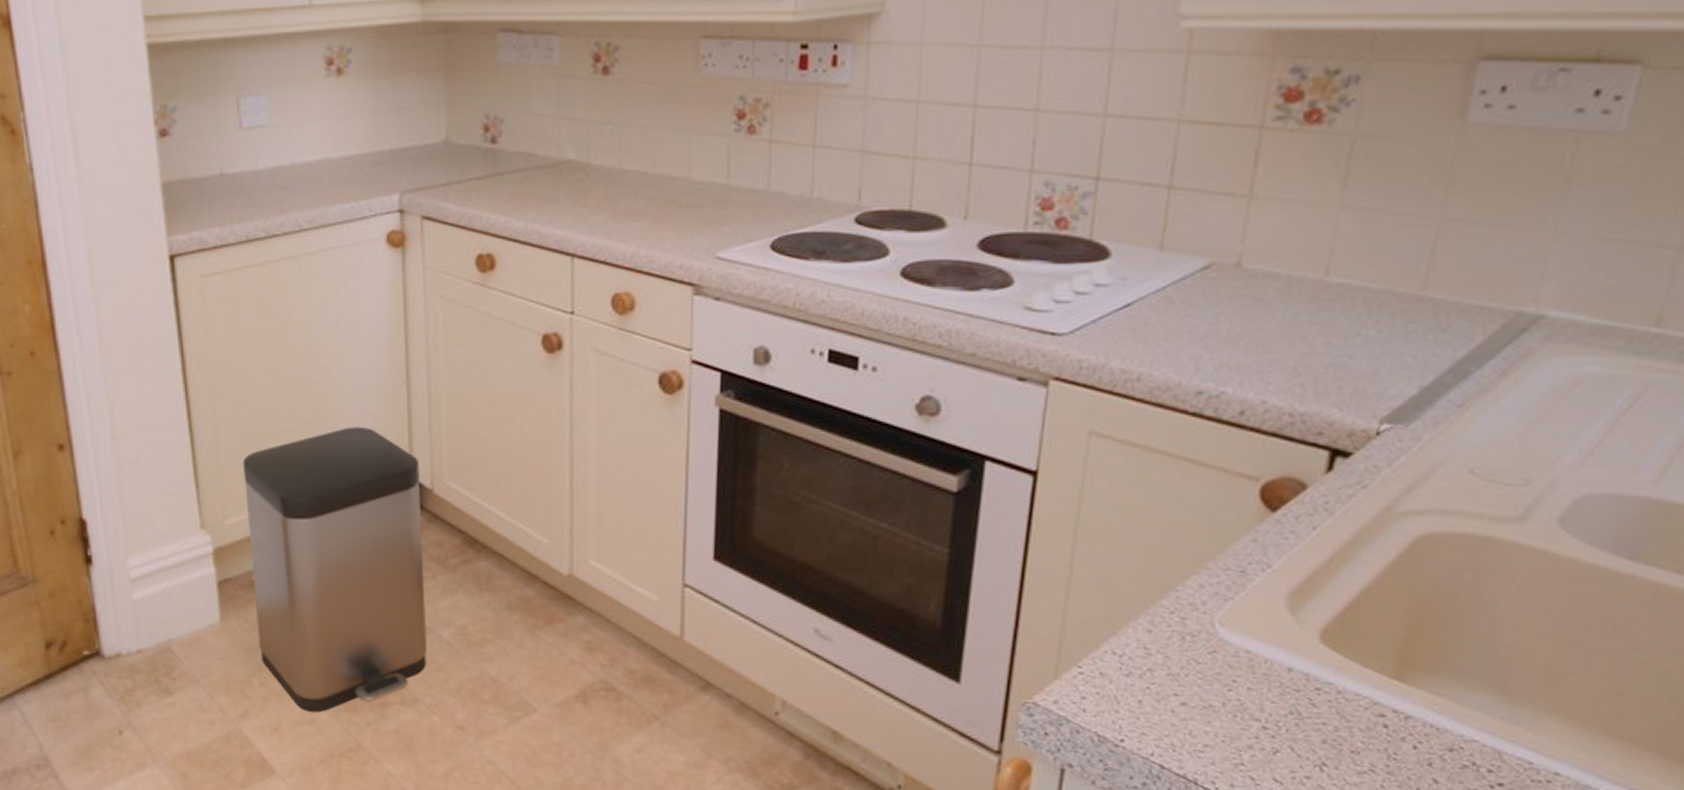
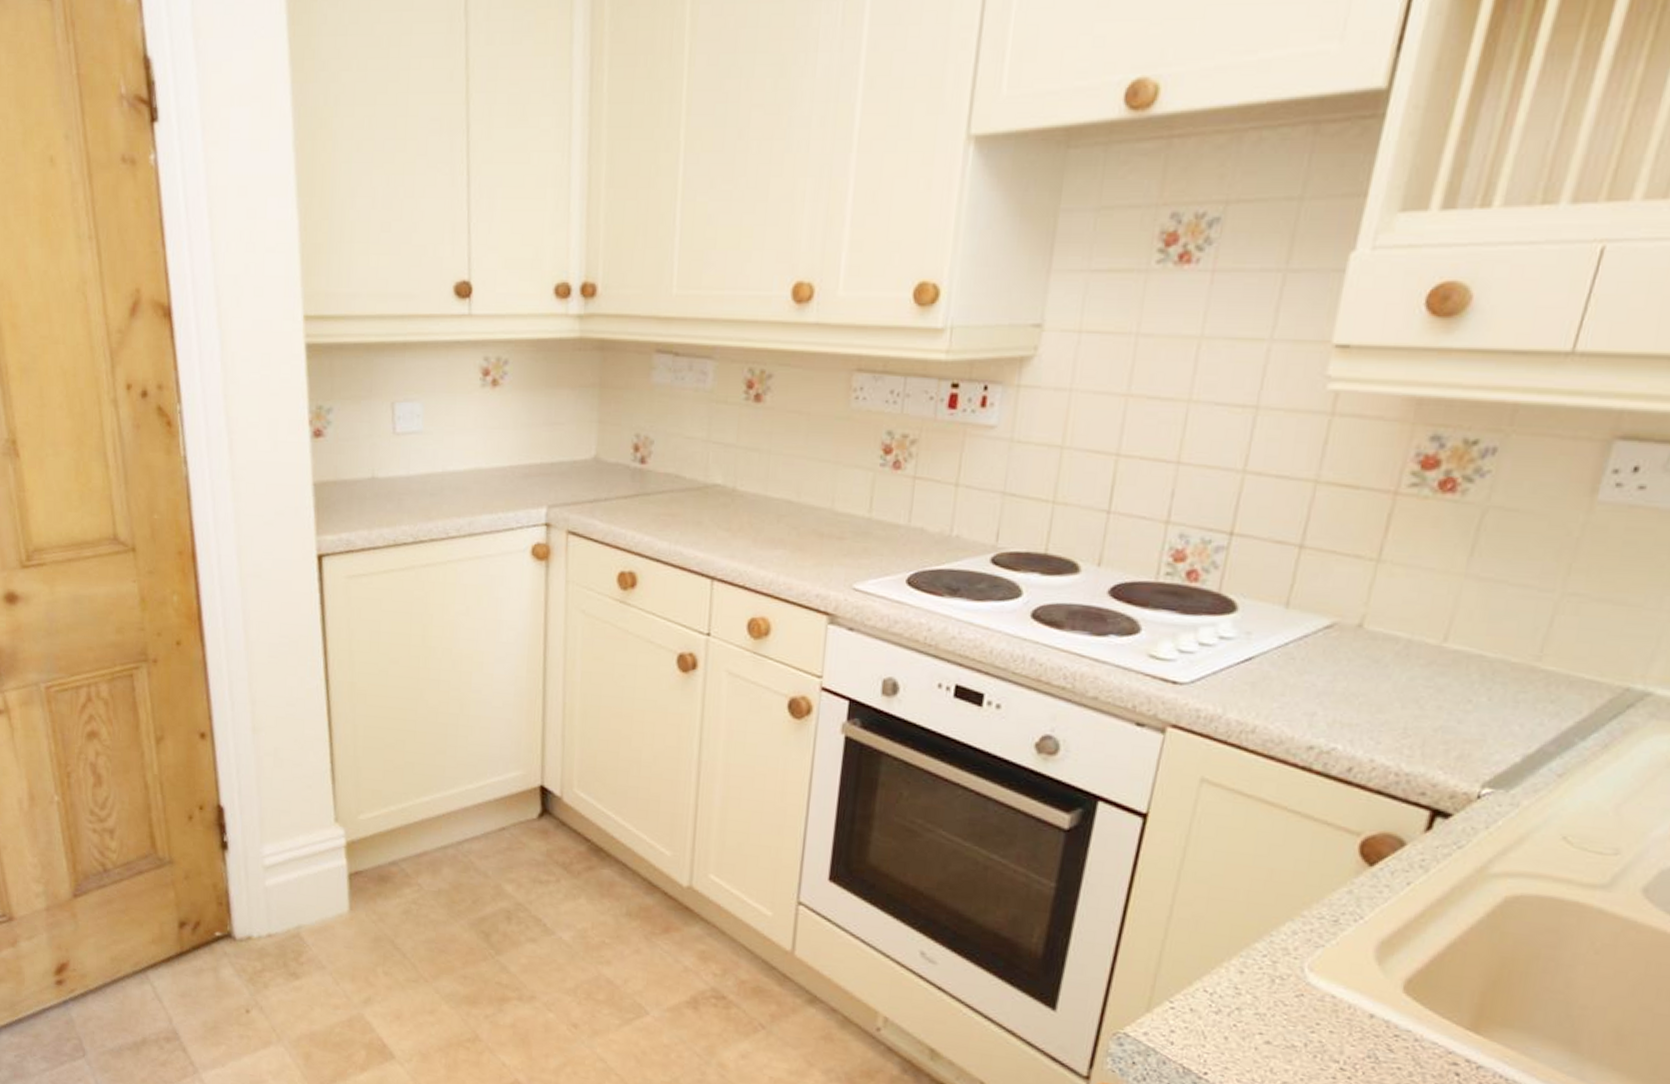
pedal bin: present [242,427,427,712] -> none [378,732,551,1003]

